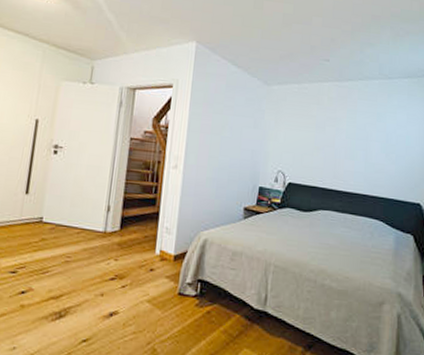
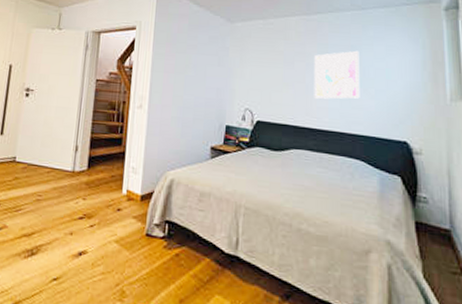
wall art: none [342,117,384,164] -> present [314,50,360,99]

